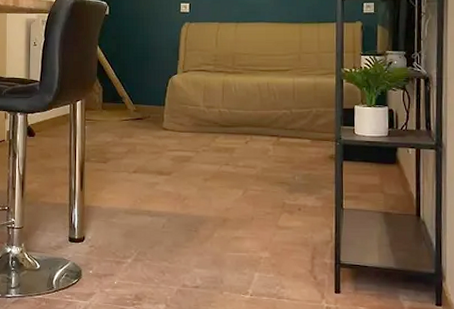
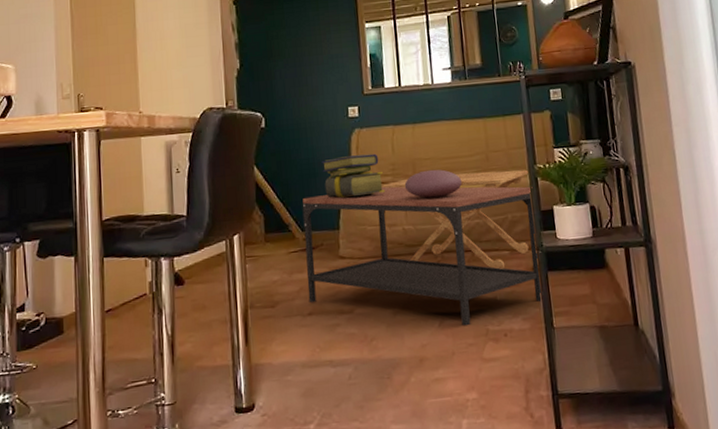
coffee table: none [134,75,338,198] -> present [302,186,544,327]
stack of books: none [154,44,207,80] -> present [321,153,386,199]
side table: none [205,69,335,154] -> present [382,169,529,270]
decorative bowl: none [224,63,275,88] -> present [404,169,463,199]

